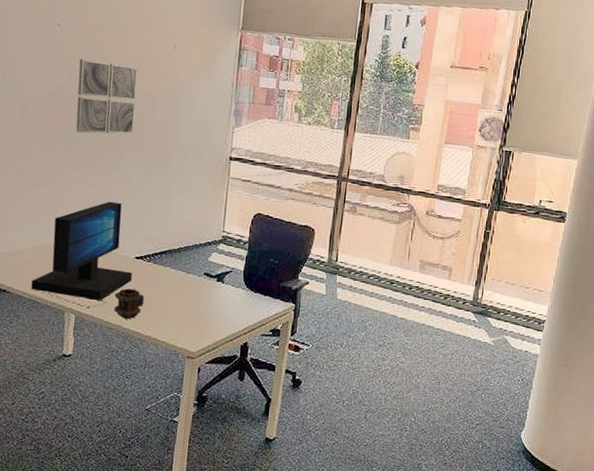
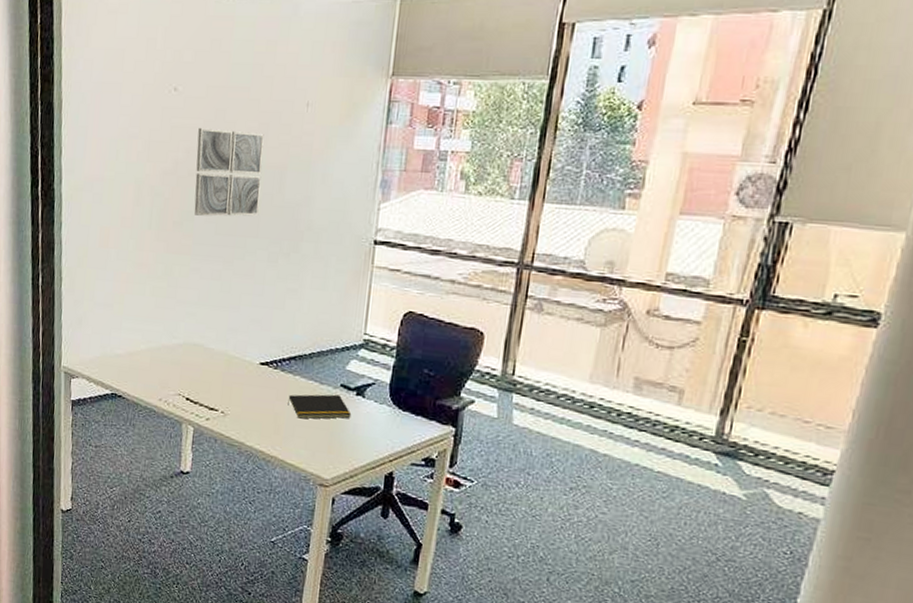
monitor: present [31,201,132,300] -> none [147,296,257,412]
mug: present [114,288,144,320] -> none [236,399,270,436]
notepad: none [160,281,213,303] -> present [288,394,352,419]

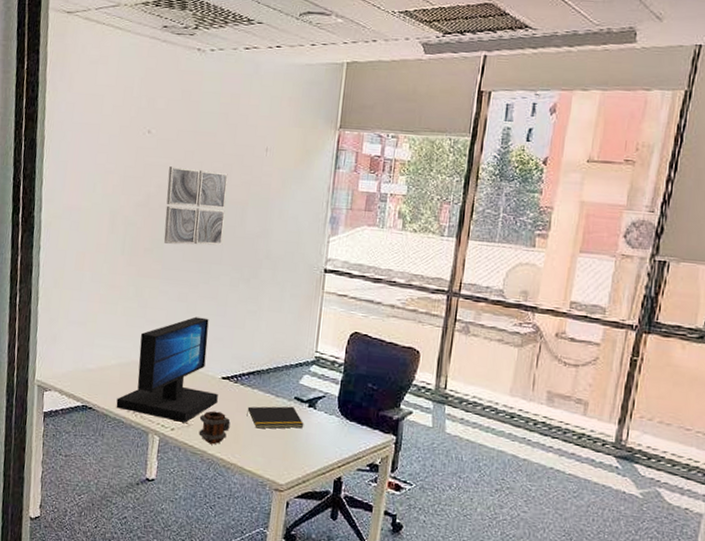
monitor: none [147,296,257,412] -> present [116,316,218,423]
mug: none [236,399,270,436] -> present [198,410,231,445]

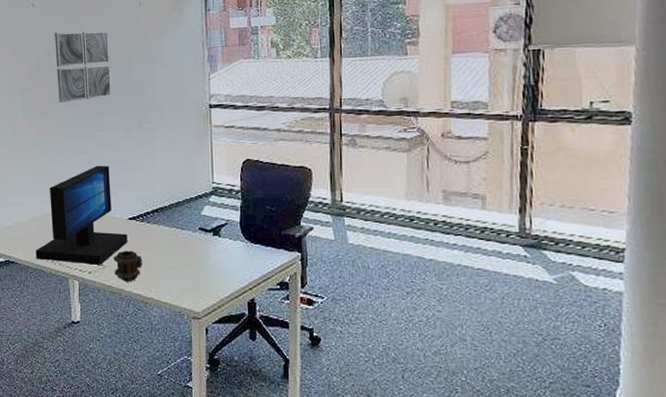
notepad: present [246,406,304,429] -> none [156,237,212,262]

